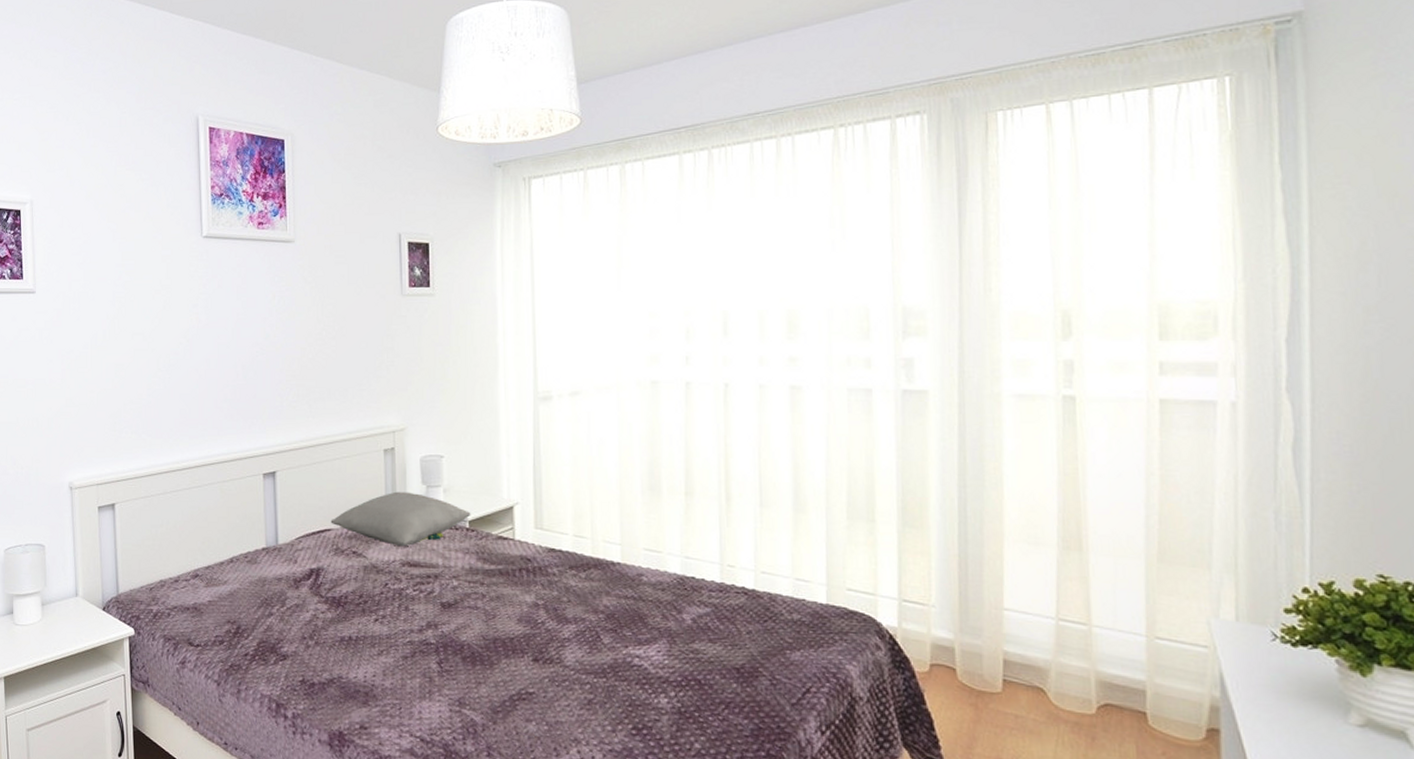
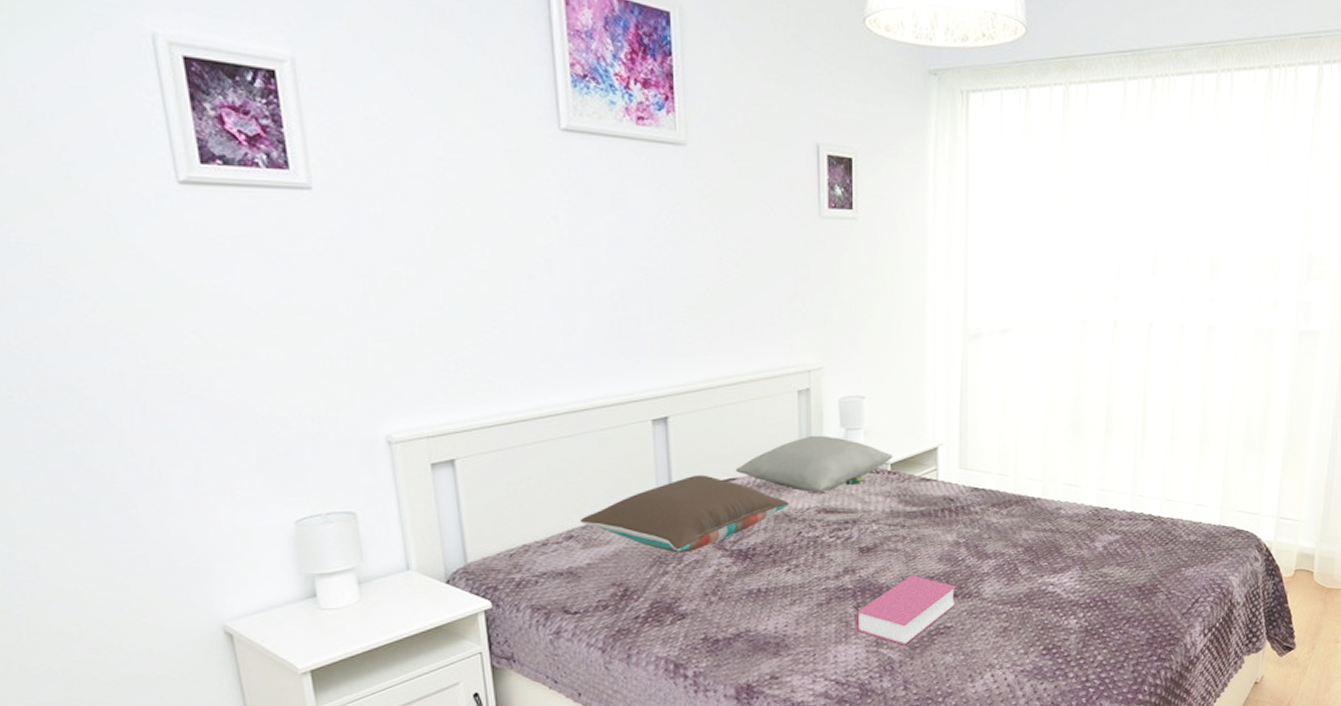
pillow: none [204,524,377,597] -> present [579,475,790,553]
book: none [437,634,537,708] -> present [854,574,956,645]

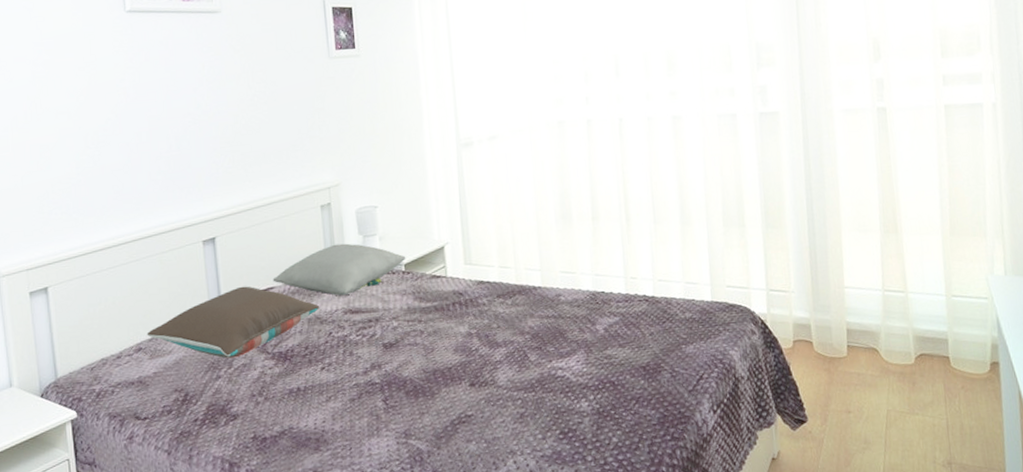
book: present [854,574,956,645] -> none [384,366,474,436]

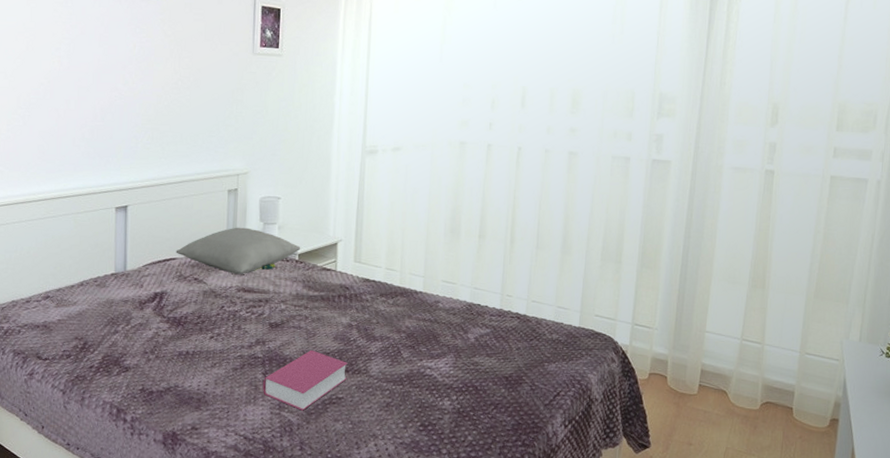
pillow: present [147,286,320,359] -> none [55,253,216,317]
book: none [384,366,474,436] -> present [262,349,348,411]

